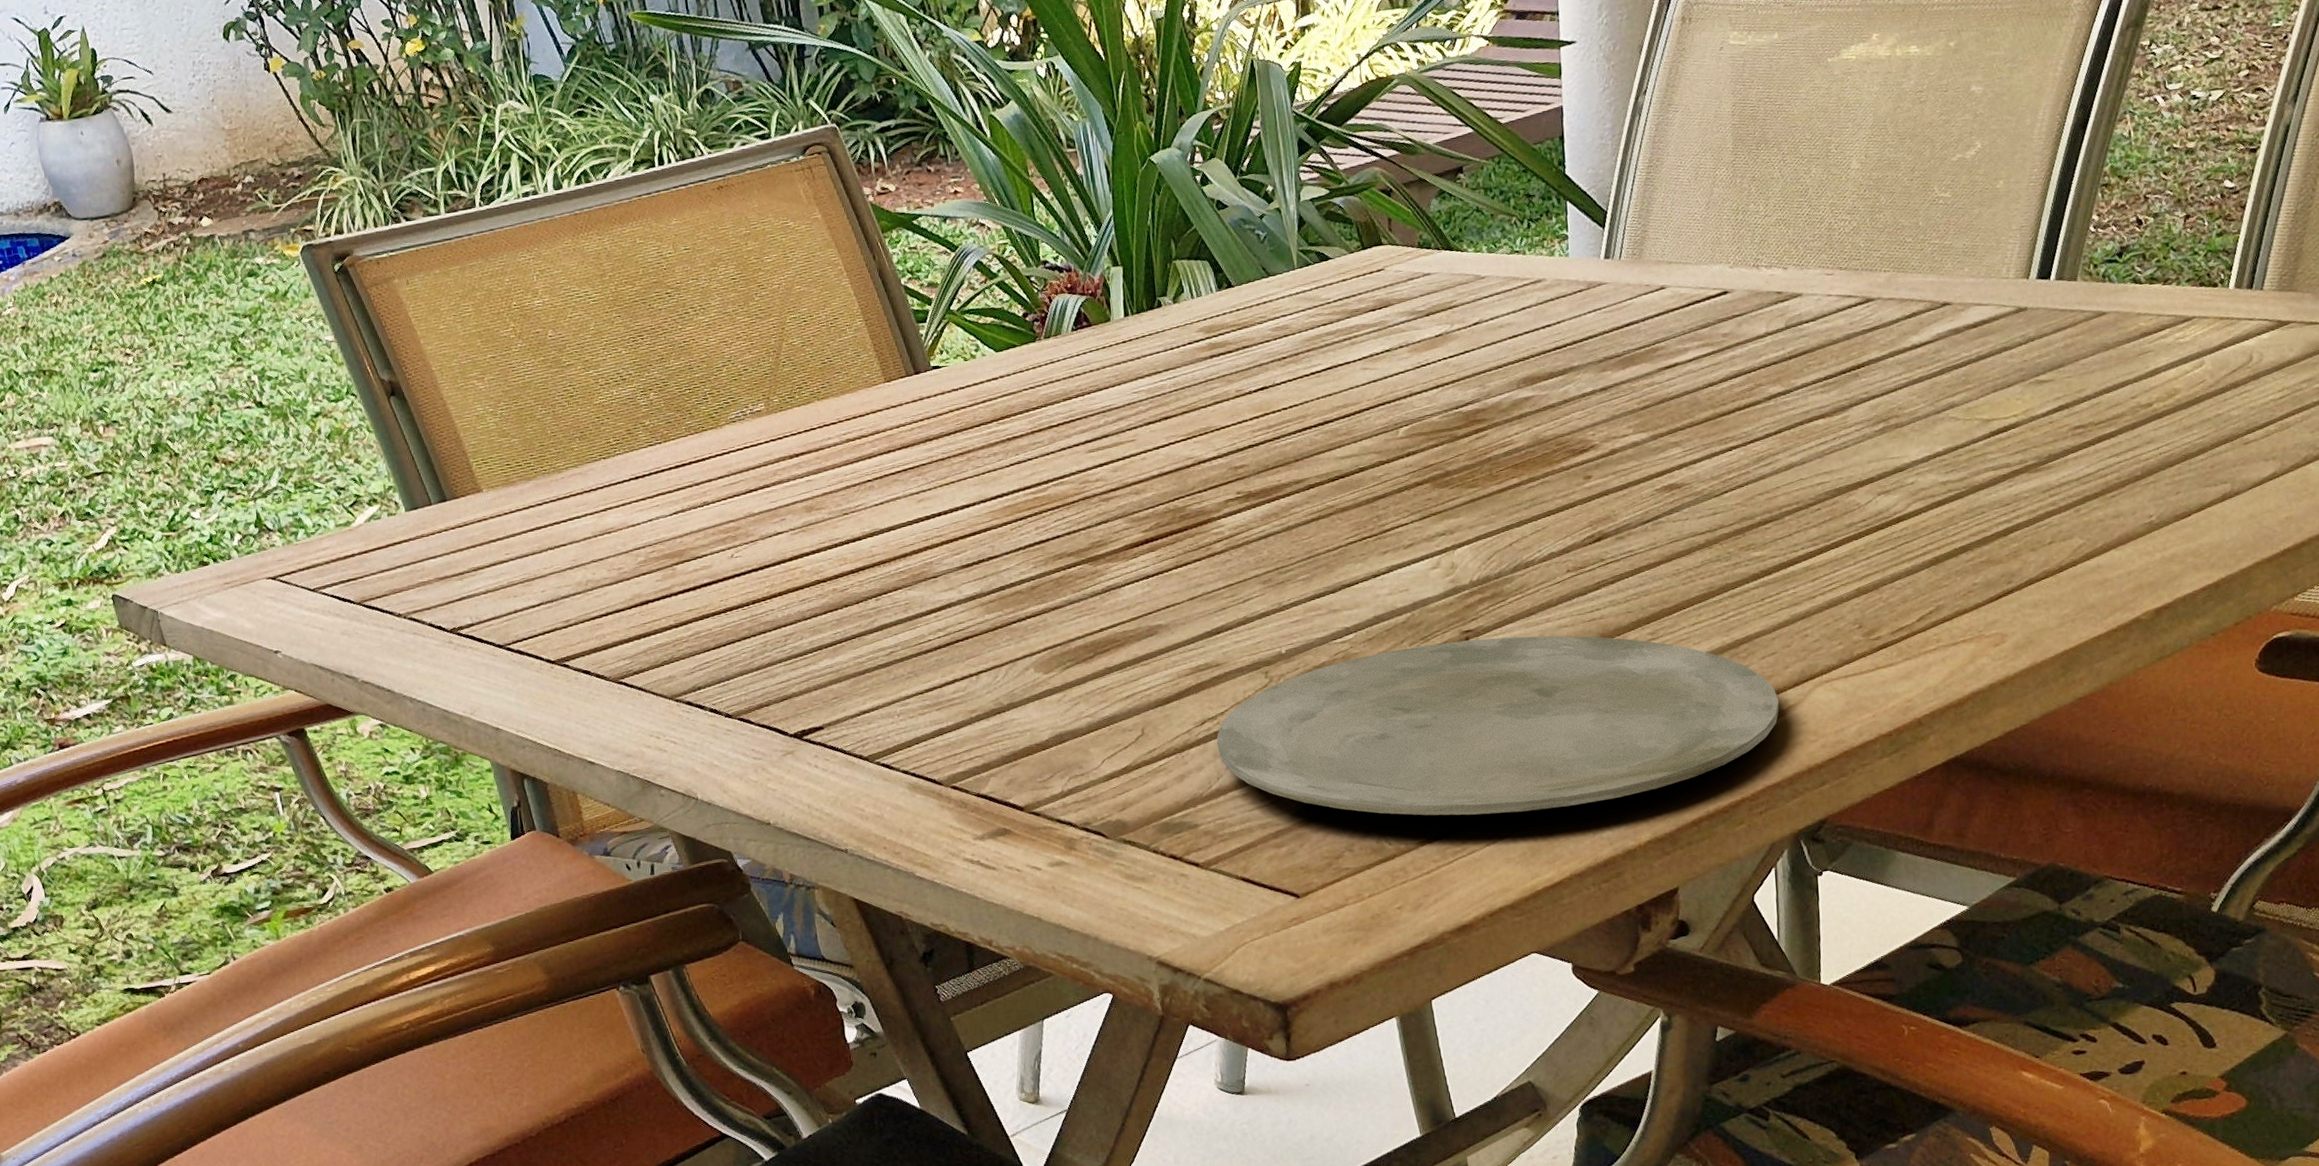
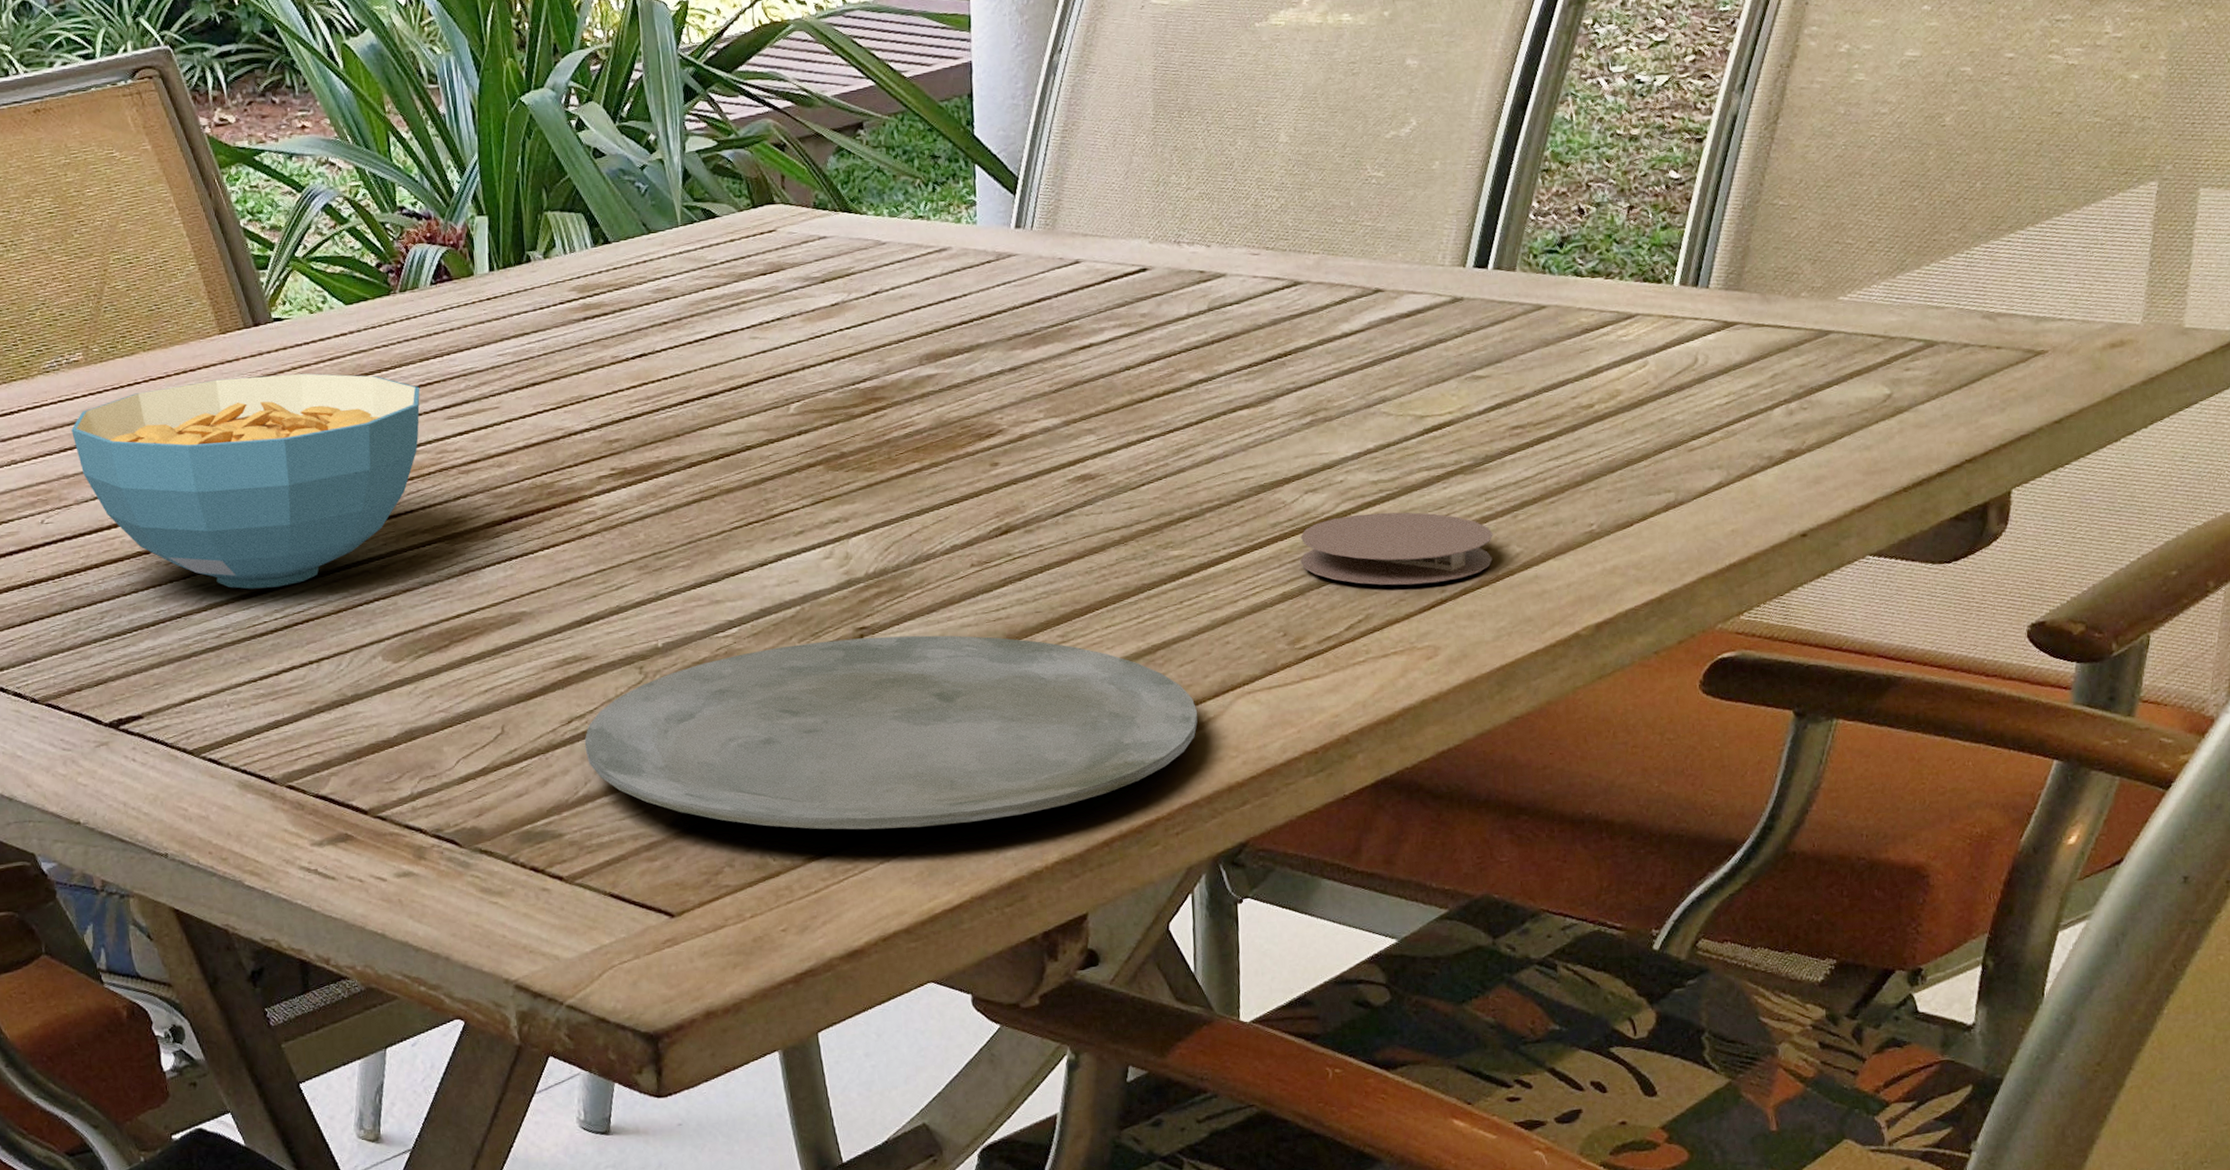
cereal bowl: none [756,415,1064,611] -> present [71,373,420,589]
coaster: none [1874,509,2057,579] -> present [1300,512,1493,585]

